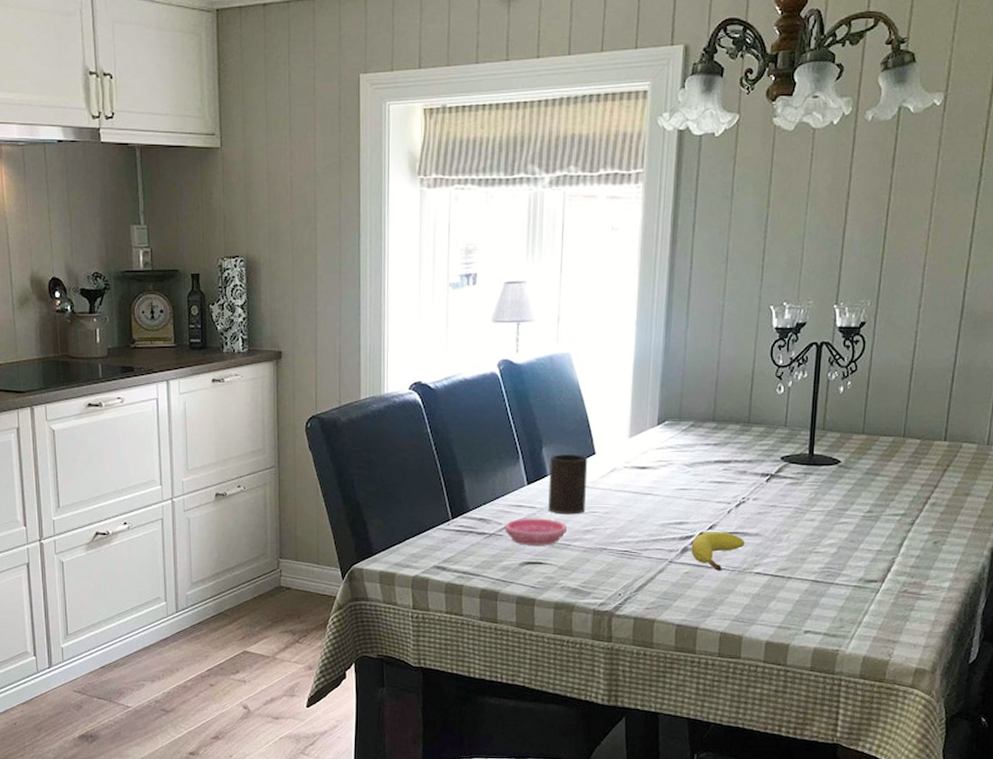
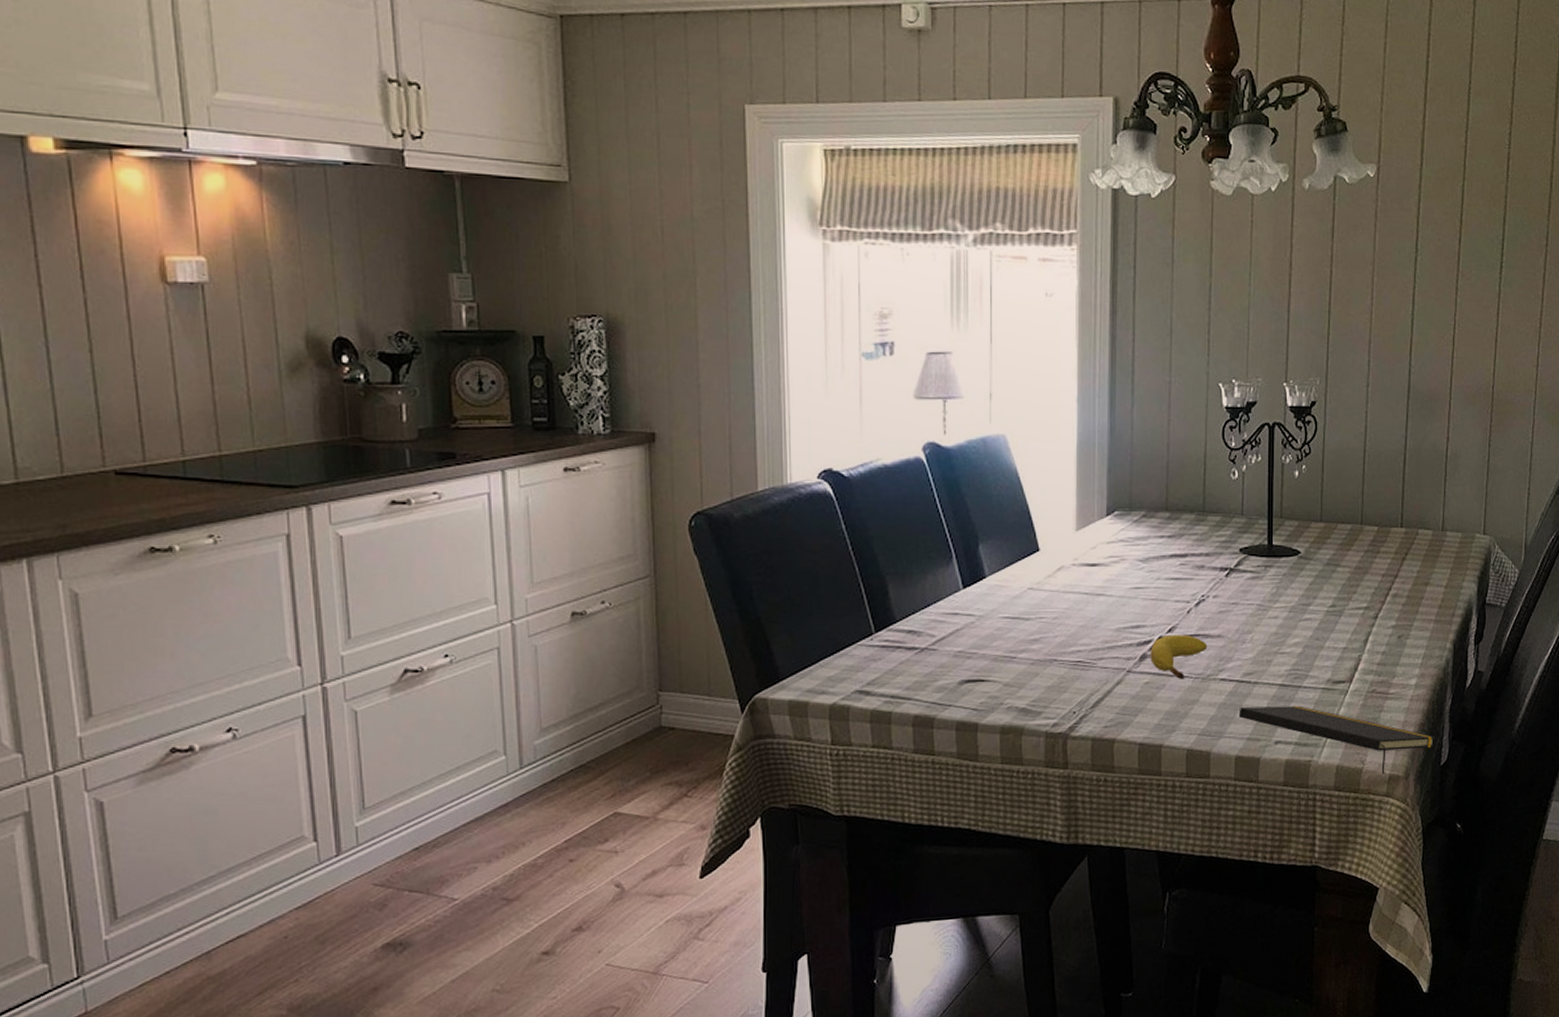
saucer: present [505,518,567,546] -> none [939,627,1011,660]
cup: present [548,454,588,515] -> none [988,552,1032,622]
notepad: none [771,599,967,667] -> present [1238,705,1436,774]

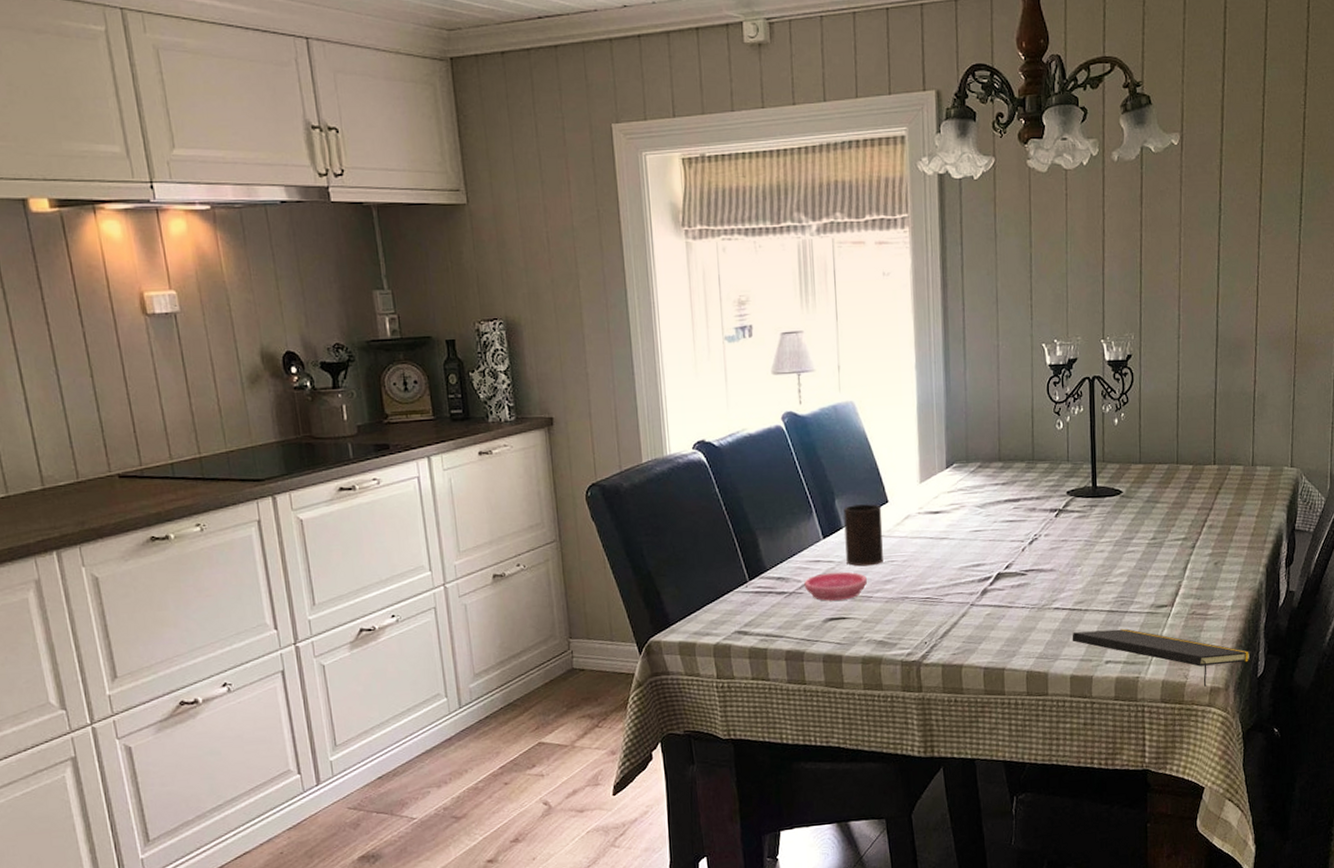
saucer: none [939,627,1011,660] -> present [804,571,867,601]
cup: none [988,552,1032,622] -> present [843,504,883,566]
fruit: present [1150,635,1207,679] -> none [990,570,1041,610]

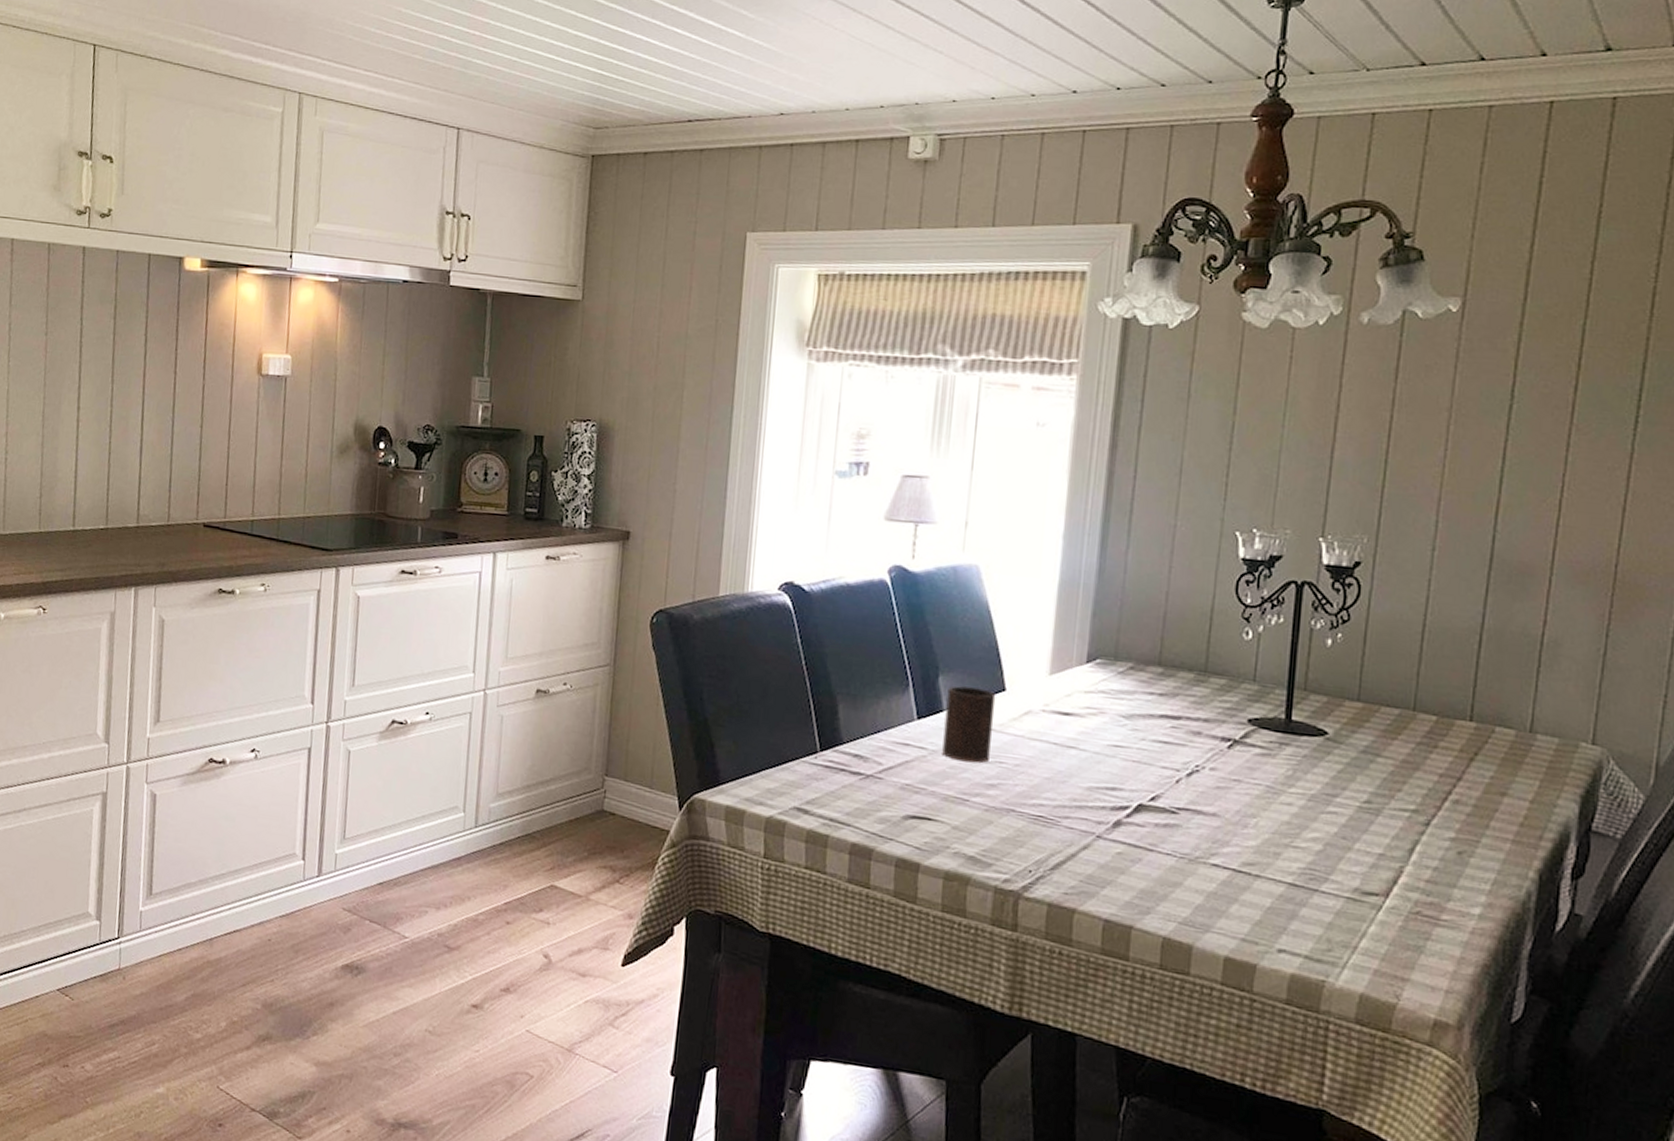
saucer: present [804,571,867,601] -> none [886,760,965,798]
notepad: present [1072,628,1253,687] -> none [1232,901,1507,1017]

